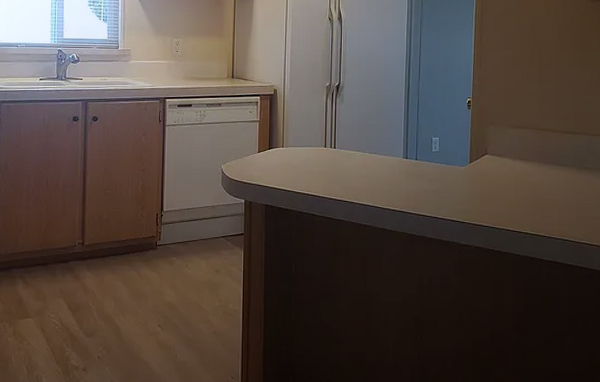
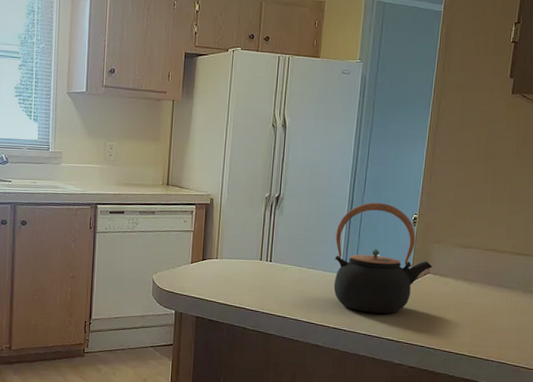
teapot: none [396,88,490,195] -> present [333,202,433,314]

